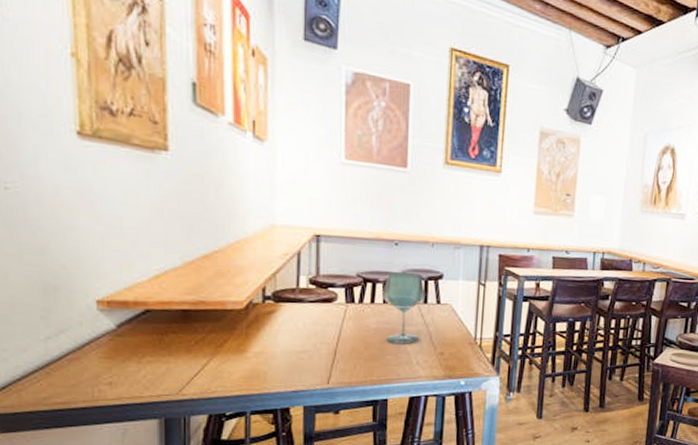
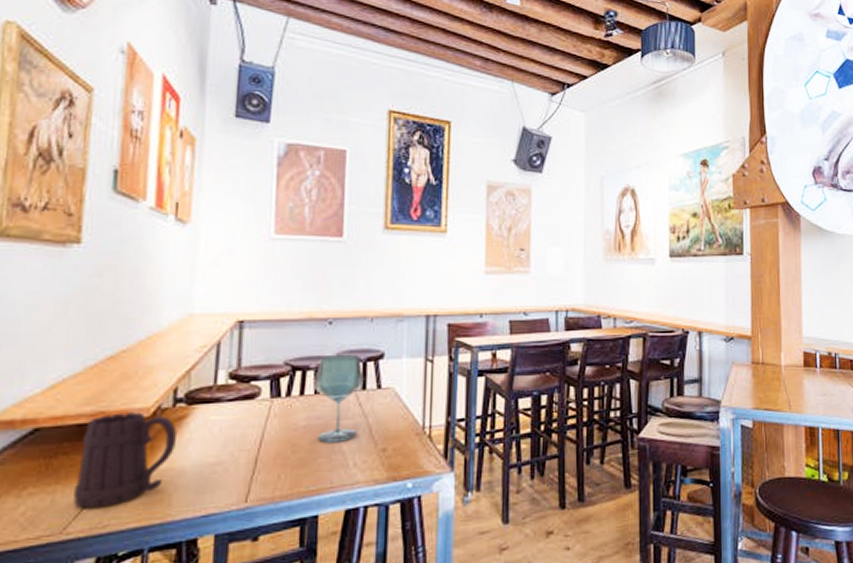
beer mug: none [185,303,267,378] -> present [73,412,177,508]

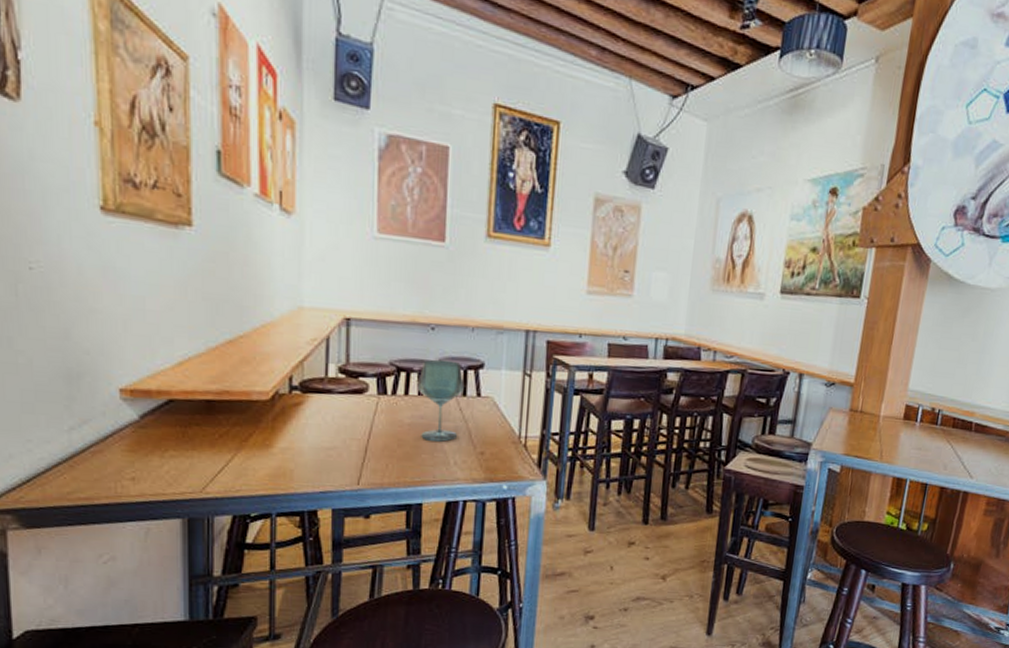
beer mug: present [73,412,177,508] -> none [209,393,294,475]

